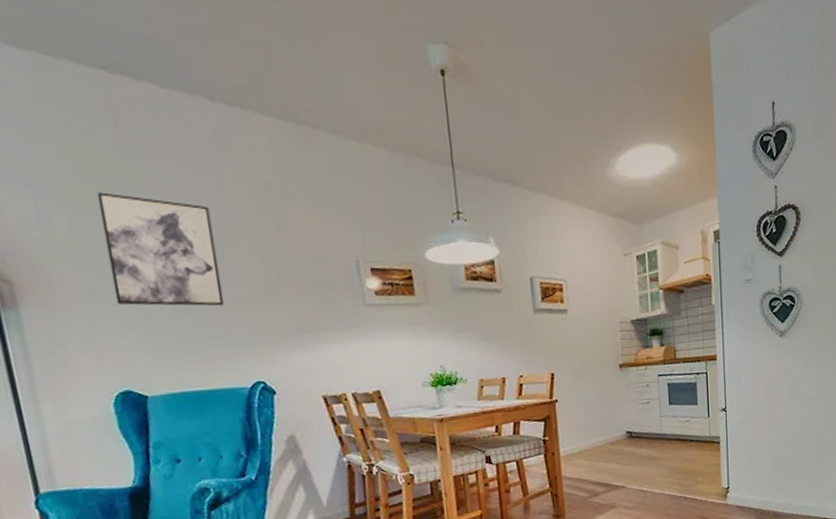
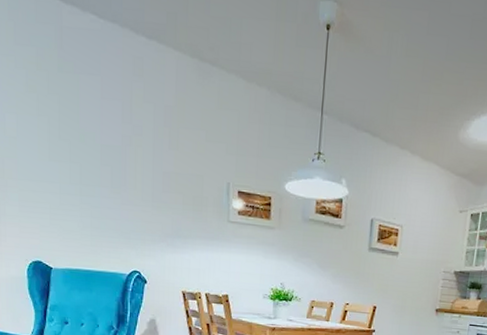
wall art: present [96,192,225,306] -> none [39,99,120,205]

